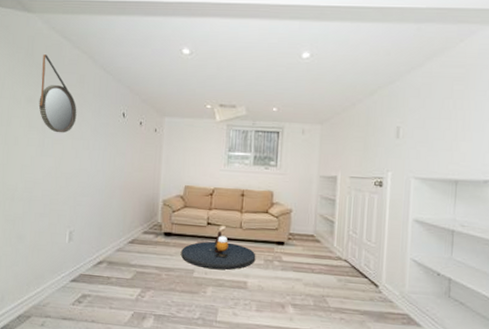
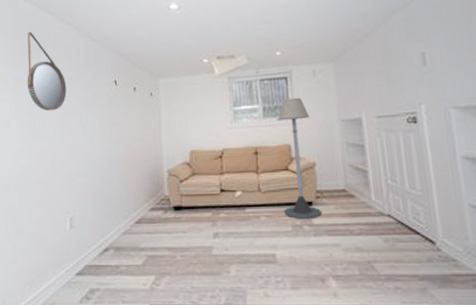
round table: present [181,232,256,270] -> none [195,198,282,244]
floor lamp: none [259,150,293,256] -> present [277,97,322,219]

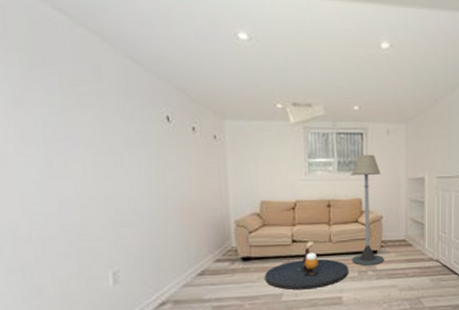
home mirror: present [27,32,67,111] -> none [26,33,98,146]
round table: none [195,198,282,244] -> present [265,249,349,290]

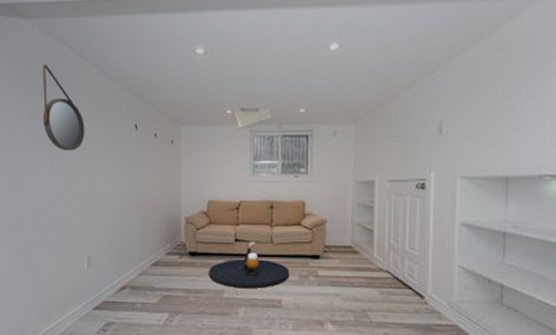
home mirror: none [26,33,98,146] -> present [42,65,85,151]
floor lamp: present [351,154,384,266] -> none [293,156,327,270]

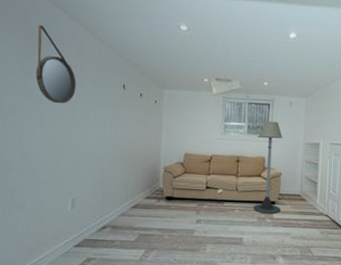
round table: present [209,248,290,289] -> none [182,195,251,229]
floor lamp: none [293,156,327,270] -> present [253,121,283,214]

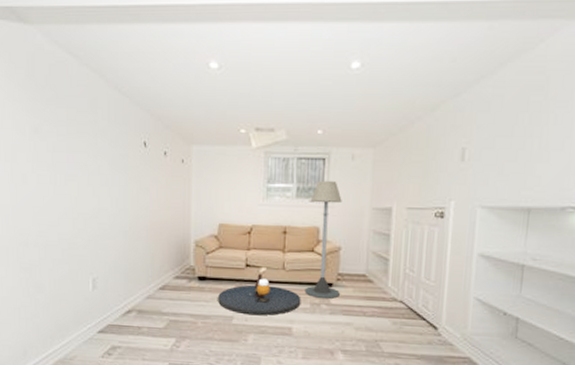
home mirror: present [35,25,76,104] -> none [46,75,91,168]
round table: none [182,195,251,229] -> present [218,274,301,316]

